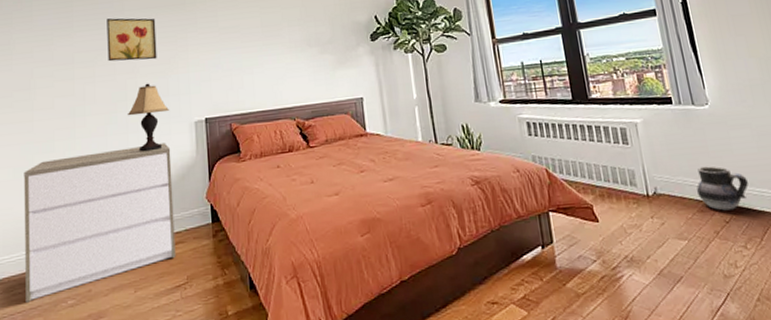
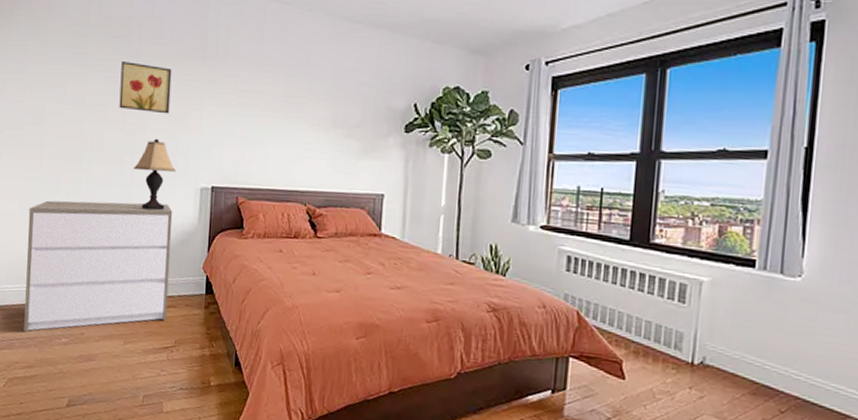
ceramic jug: present [696,166,749,211] -> none [755,345,824,401]

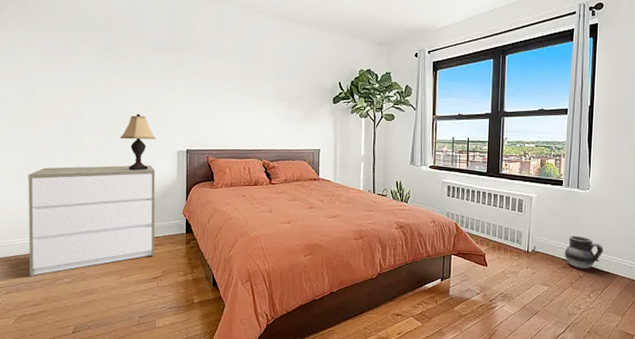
wall art: present [119,62,172,114] -> none [104,52,148,94]
ceramic jug: none [755,345,824,401] -> present [565,235,603,269]

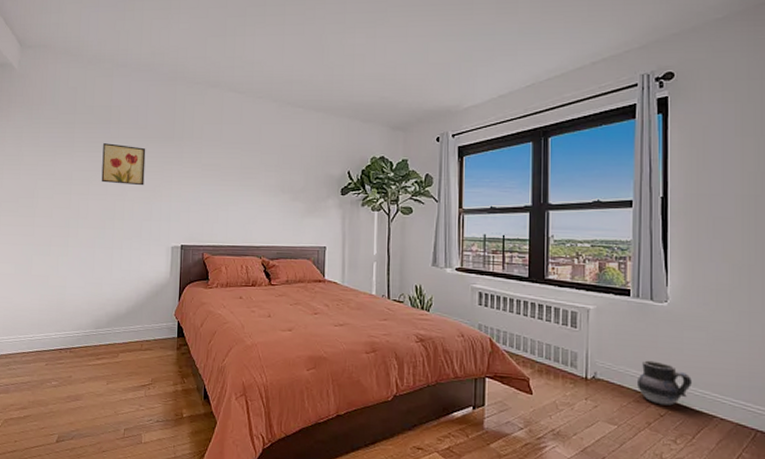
dresser: present [28,165,156,277] -> none [18,261,148,377]
wall art: none [104,52,148,94] -> present [101,143,146,186]
lamp: present [119,113,156,171] -> none [113,206,150,267]

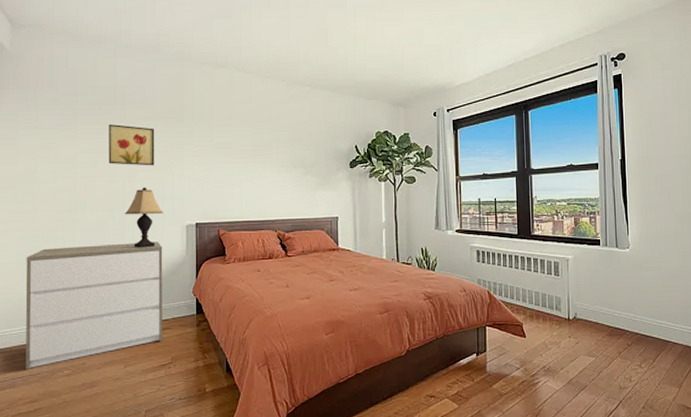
dresser: none [18,261,148,377] -> present [25,242,163,370]
lamp: none [113,206,150,267] -> present [124,187,163,248]
ceramic jug: present [638,360,691,406] -> none [609,299,651,336]

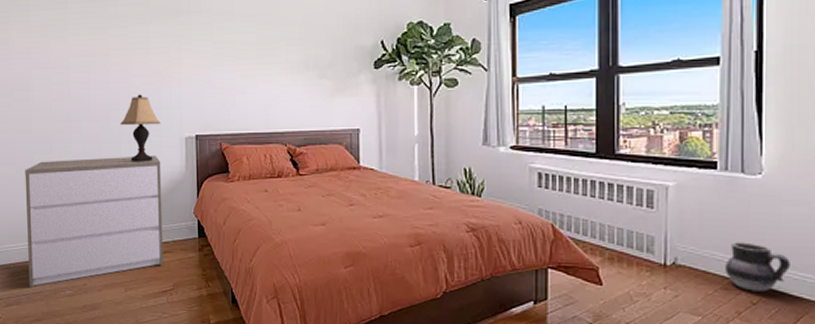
wall art: present [108,124,155,166] -> none [101,23,150,70]
ceramic jug: none [609,299,651,336] -> present [726,242,790,292]

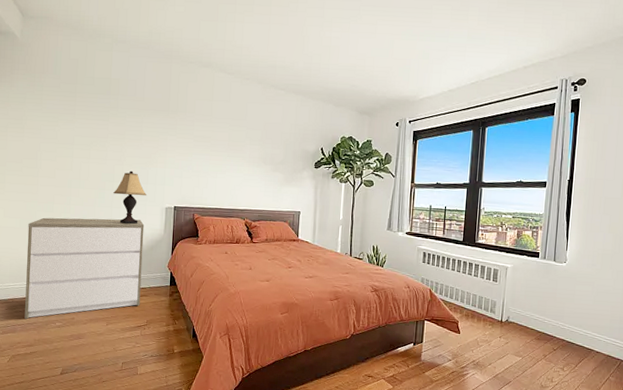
ceramic jug: present [726,242,790,292] -> none [539,307,579,342]

